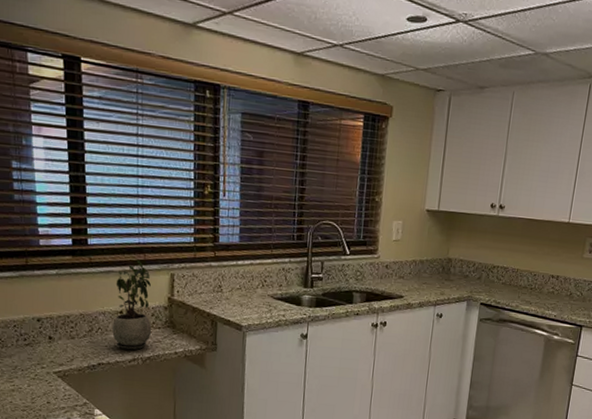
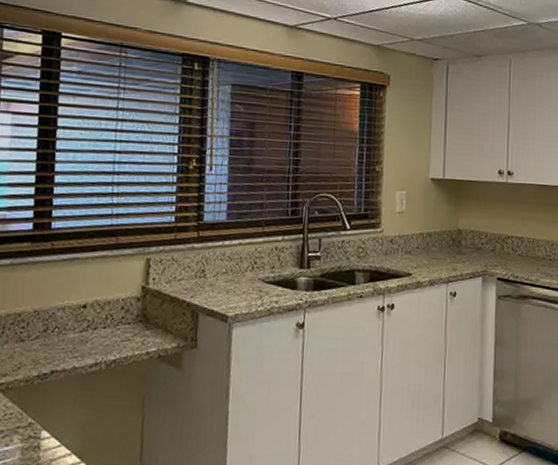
potted plant: present [112,260,151,351] -> none [71,245,122,353]

